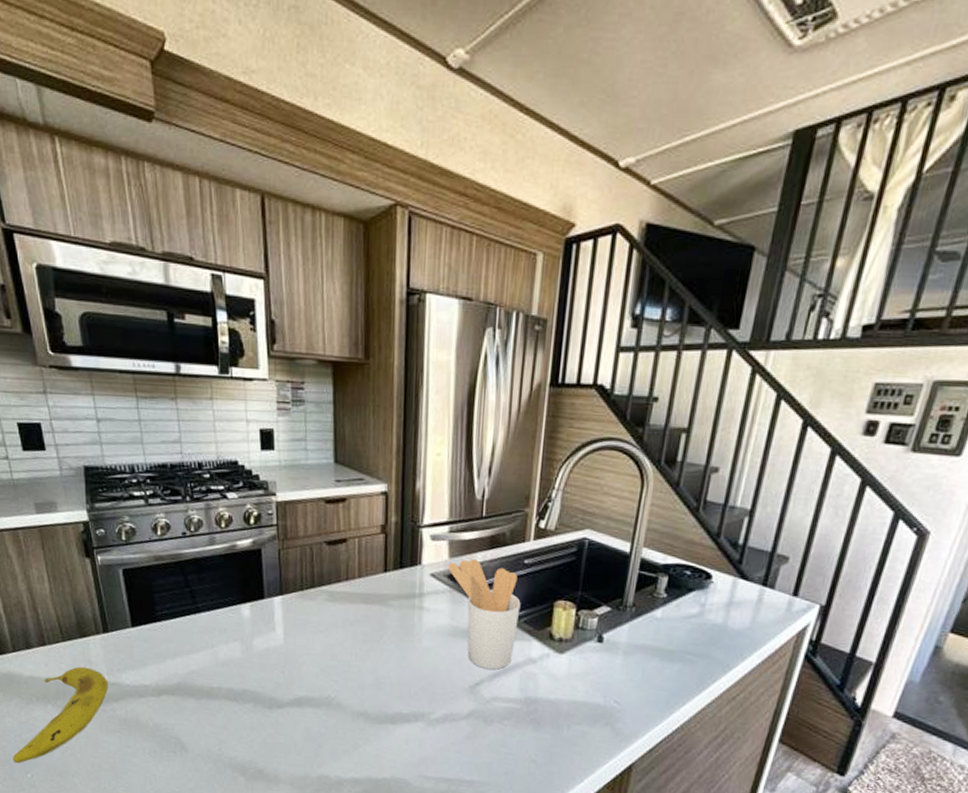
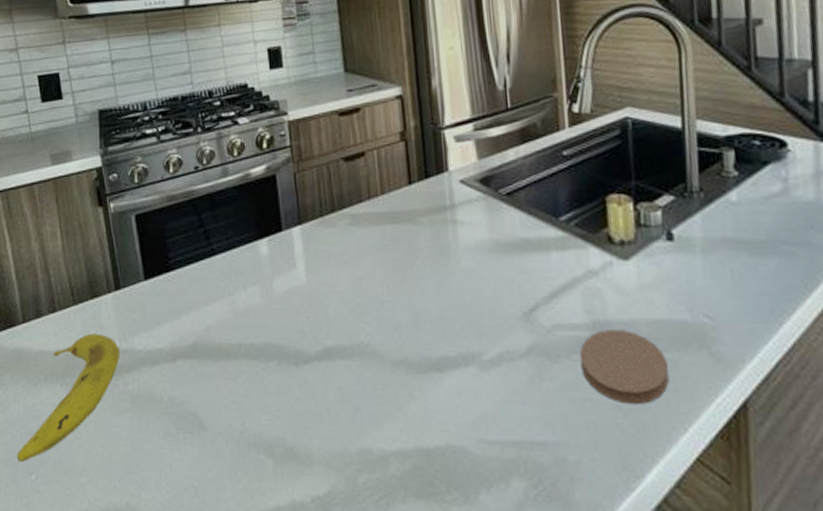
utensil holder: present [448,558,521,670] -> none [478,156,569,288]
coaster: none [509,705,579,761] -> present [579,330,669,405]

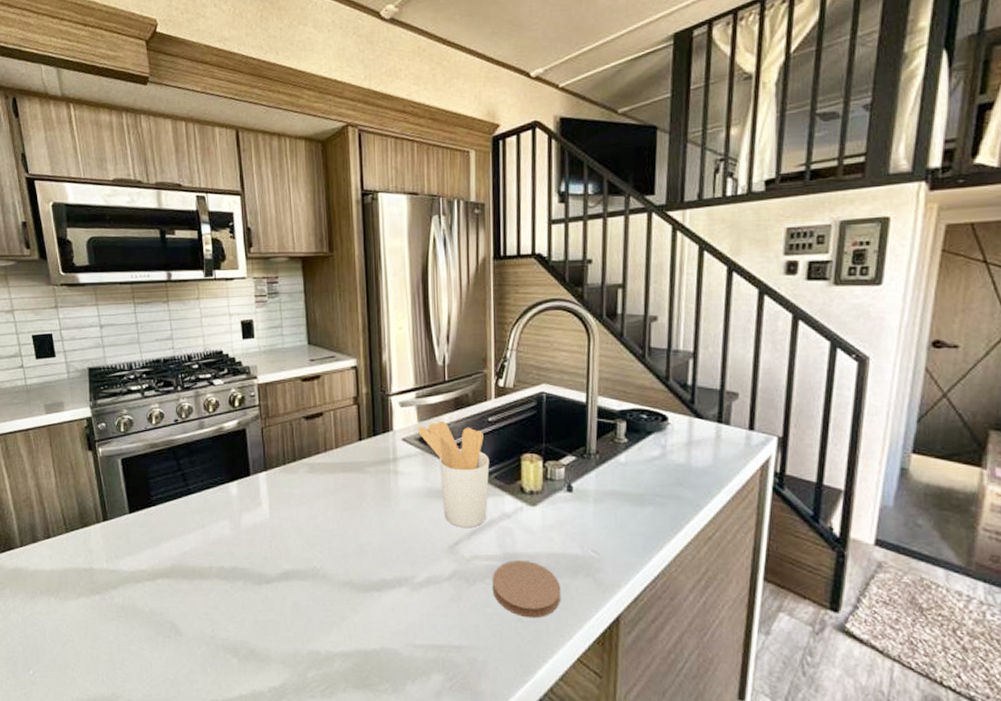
fruit: present [17,333,120,463] -> none [16,556,107,661]
utensil holder: none [478,156,569,288] -> present [418,420,490,527]

